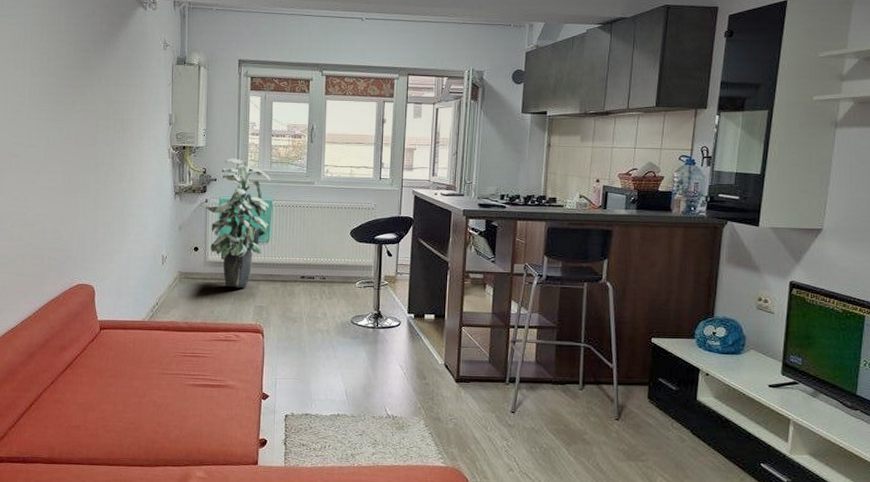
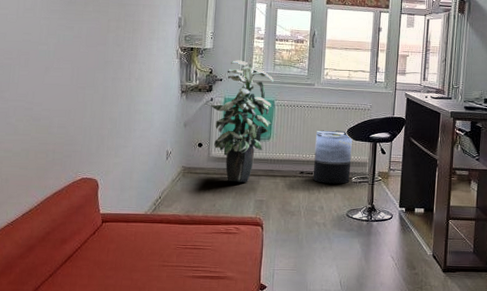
trash can: none [315,231,356,289] -> present [313,130,352,184]

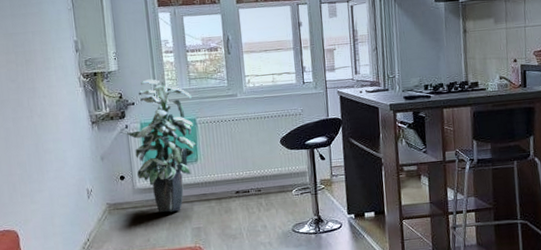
trash can: present [313,130,352,184] -> none [246,141,291,200]

